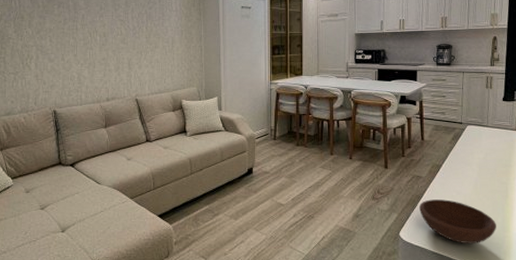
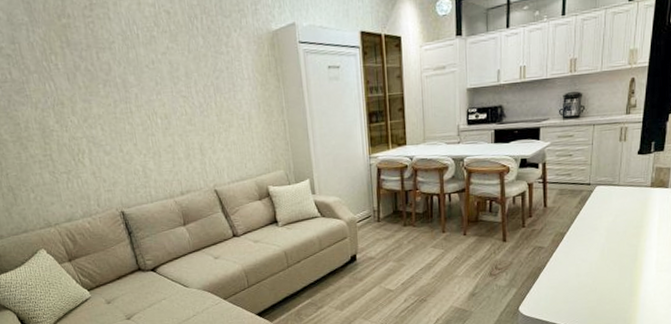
bowl: present [419,199,496,243] -> none [541,269,623,312]

